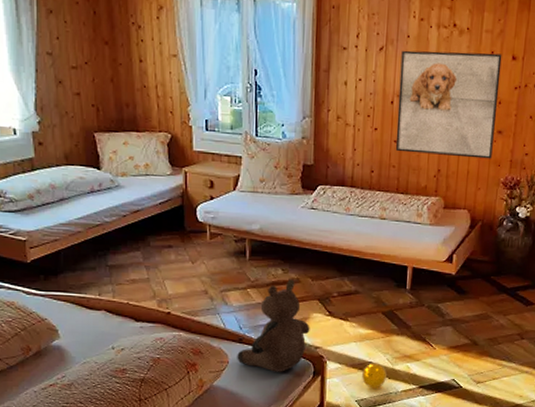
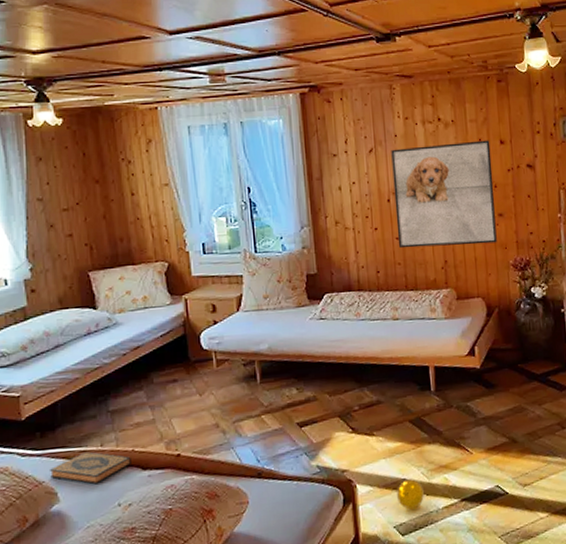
hardback book: none [52,298,126,328] -> present [50,451,131,485]
teddy bear: present [237,279,310,372] -> none [257,398,334,507]

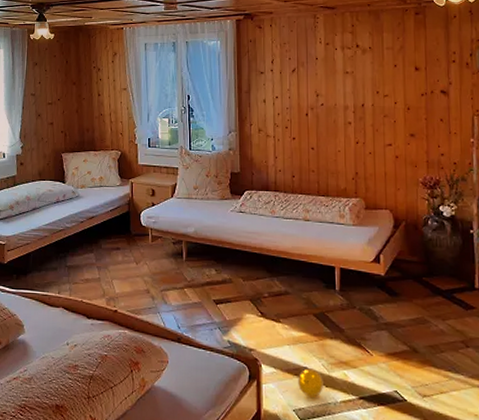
hardback book: present [50,451,131,485] -> none [20,296,80,324]
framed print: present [391,140,497,249] -> none [312,66,407,161]

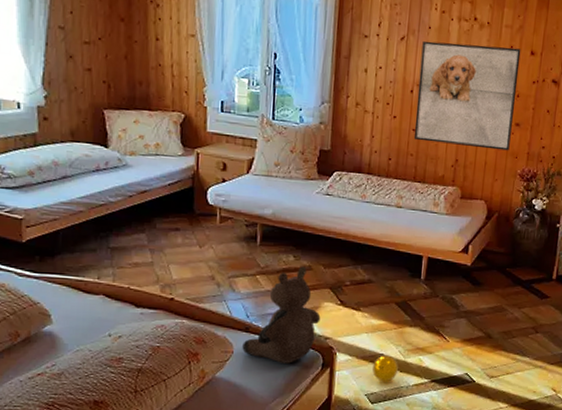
teddy bear: none [176,279,244,375] -> present [242,266,321,364]
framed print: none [312,66,407,161] -> present [413,40,521,151]

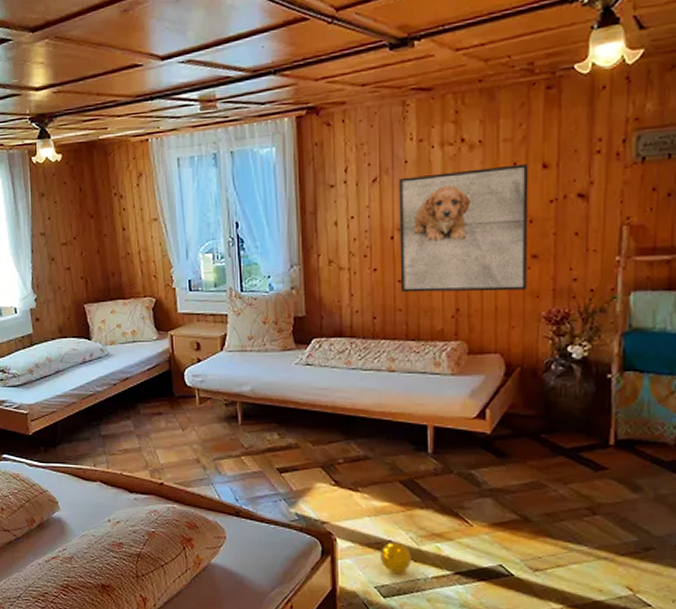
teddy bear: present [242,266,321,364] -> none [234,444,314,550]

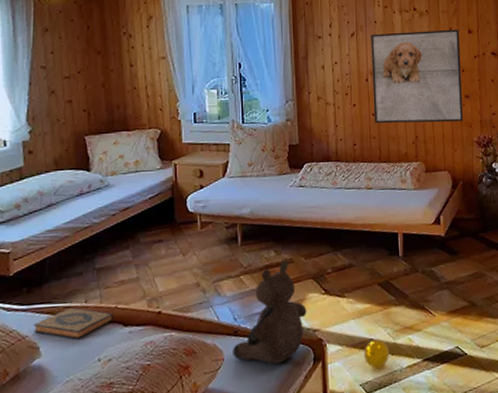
hardback book: none [52,469,120,500] -> present [34,307,114,340]
teddy bear: none [234,444,314,550] -> present [233,260,307,364]

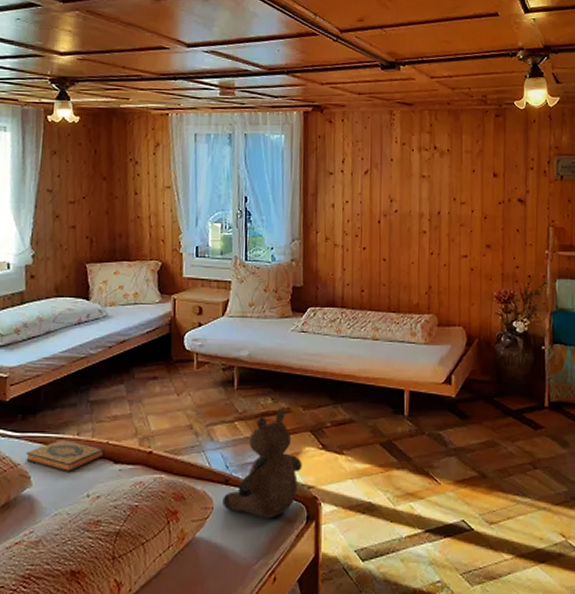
ball: present [364,339,389,369] -> none [361,503,388,535]
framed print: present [371,29,463,124] -> none [384,171,484,273]

